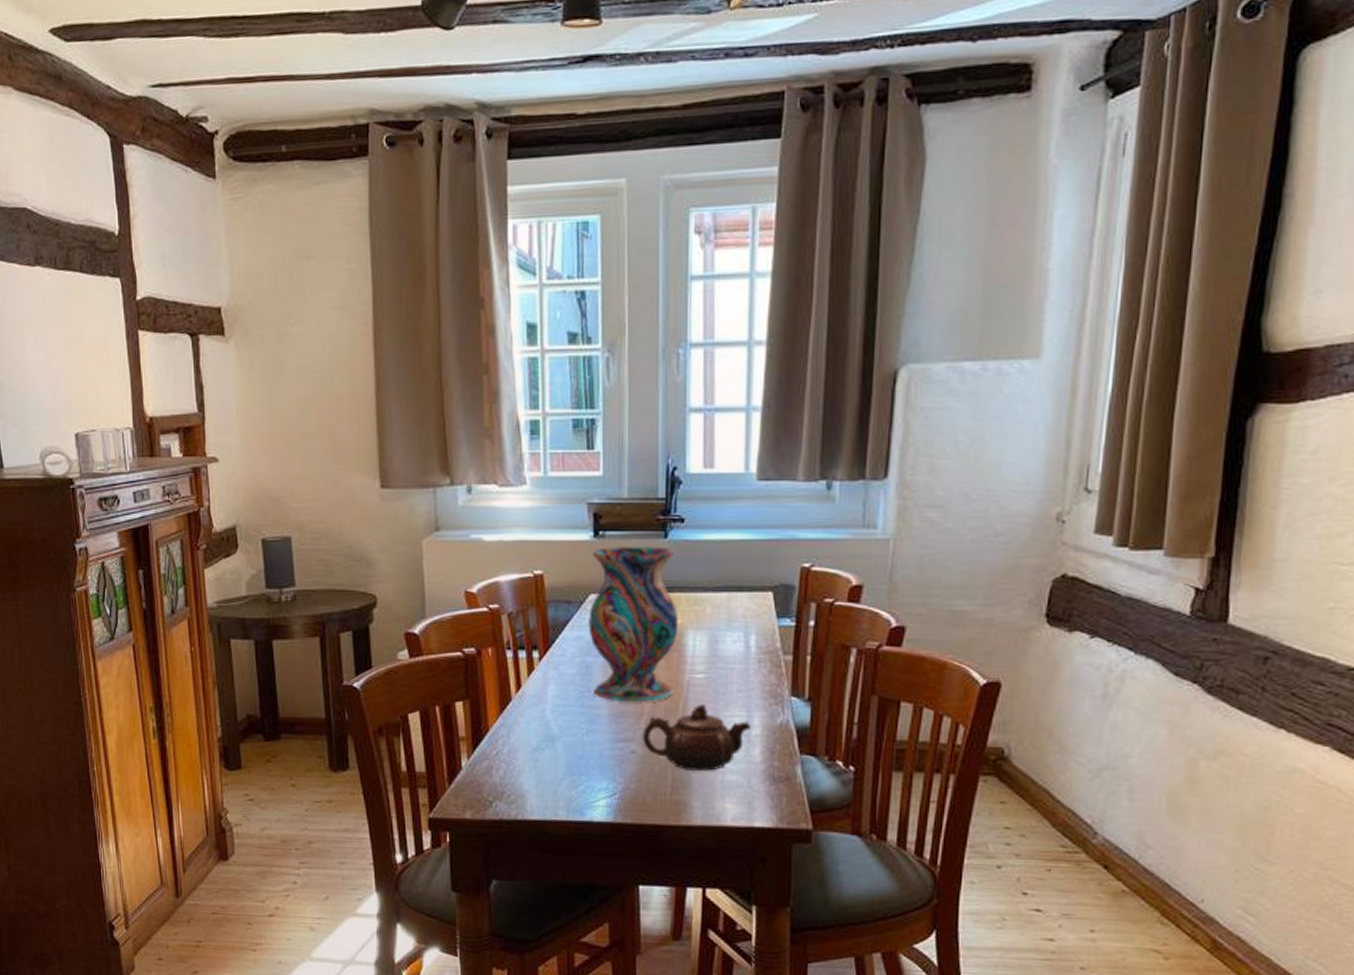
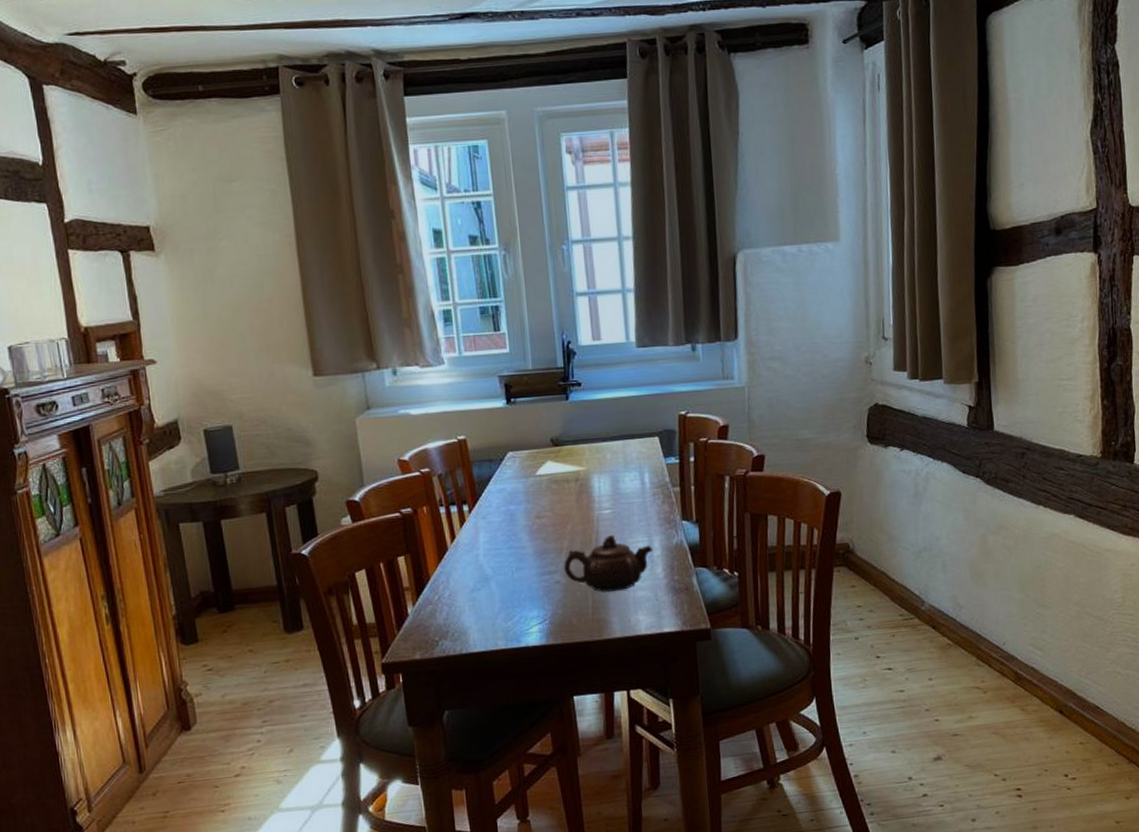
vase: present [588,545,679,702] -> none [506,407,586,541]

